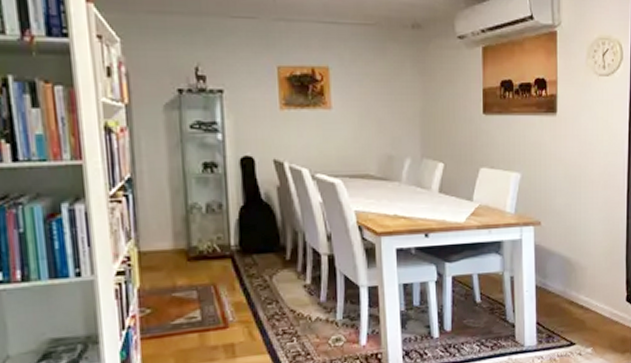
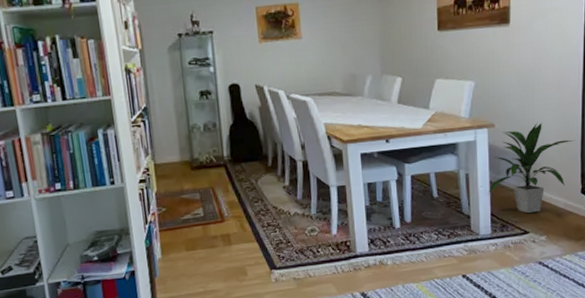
indoor plant: none [533,222,620,322] -> present [488,122,575,213]

